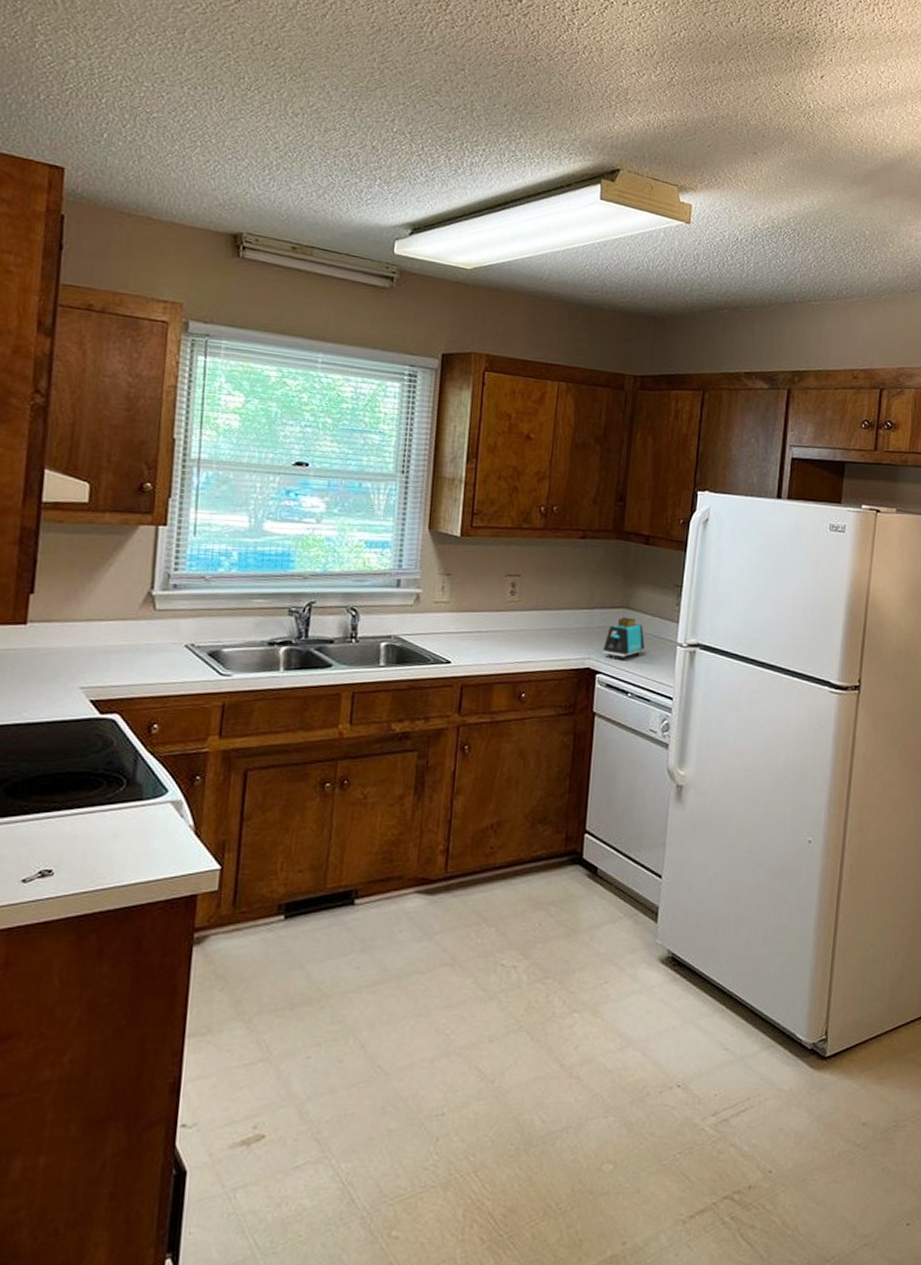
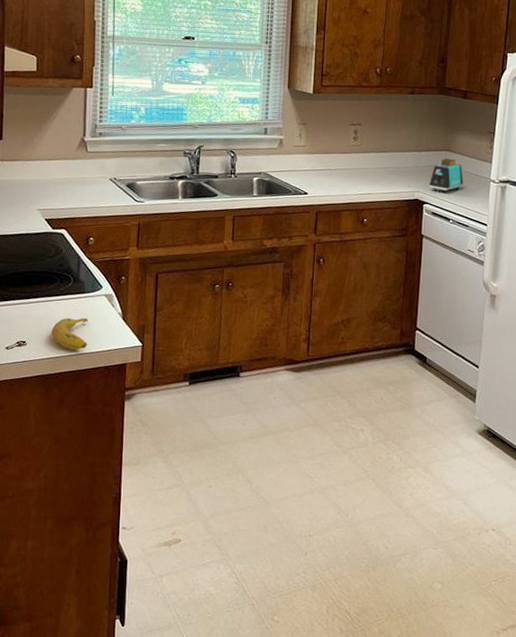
fruit: none [90,834,146,879] -> present [51,317,89,350]

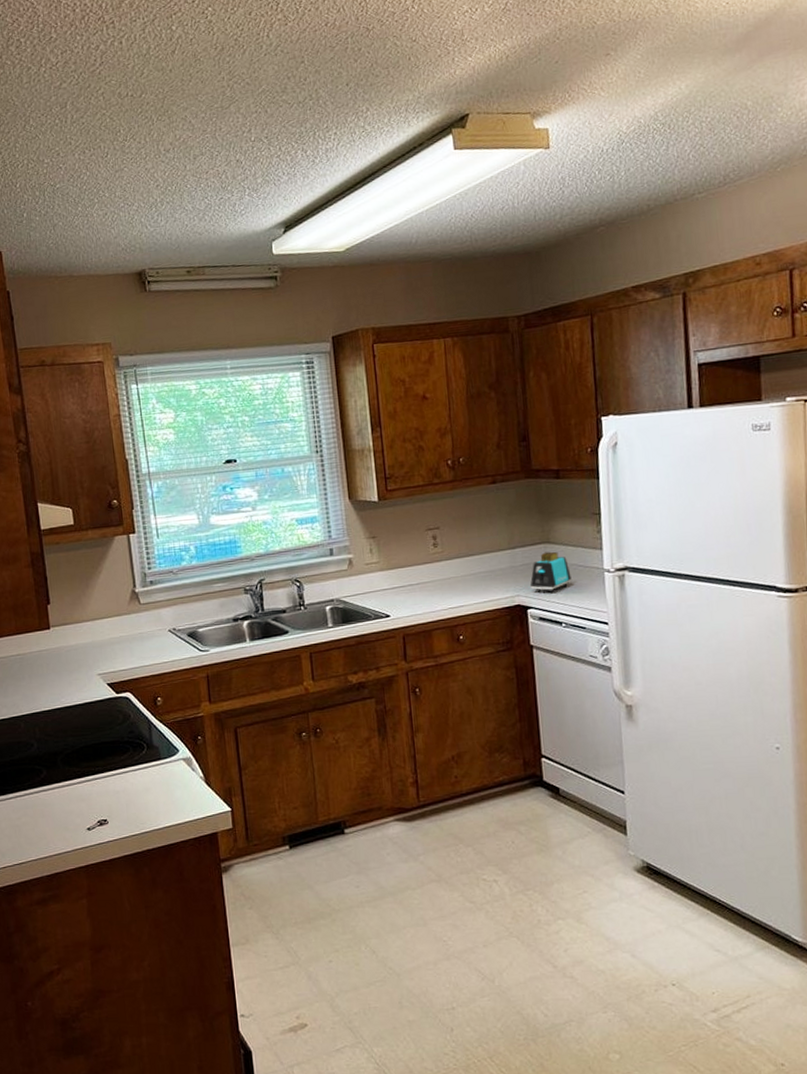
fruit: present [51,317,89,350] -> none [131,786,172,824]

